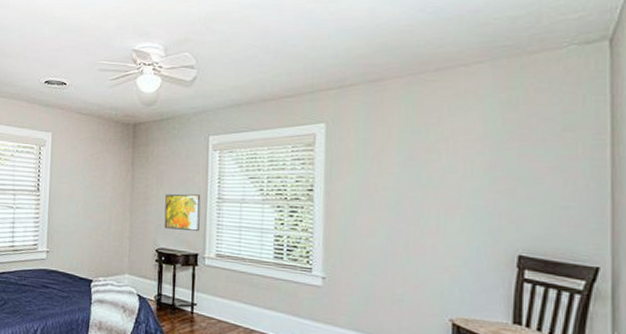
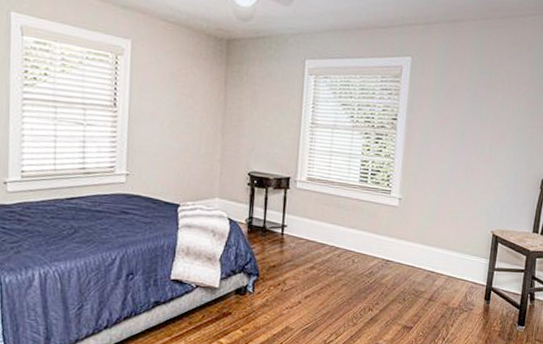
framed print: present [164,194,201,232] -> none [257,116,295,156]

